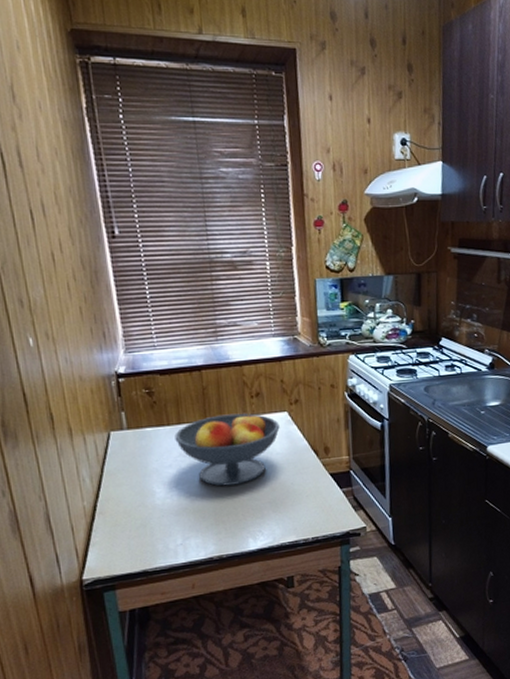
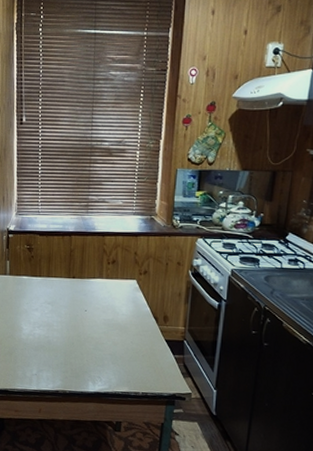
fruit bowl: present [175,411,280,487] -> none [43,274,128,335]

